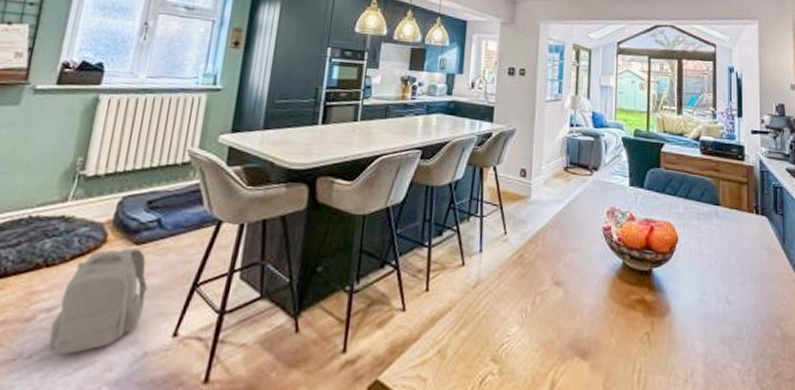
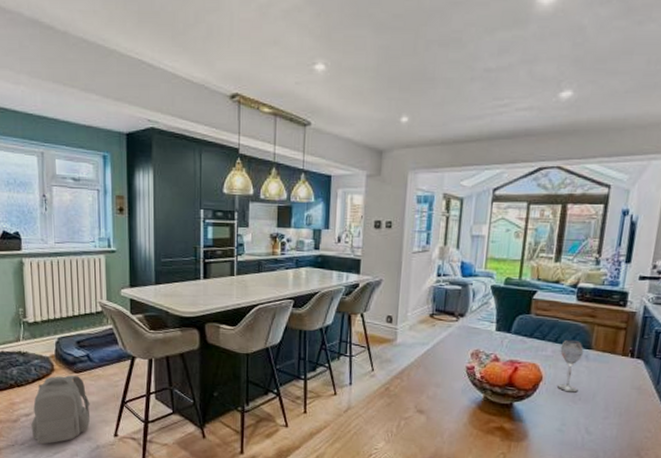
wineglass: none [691,195,713,255] -> present [558,339,584,393]

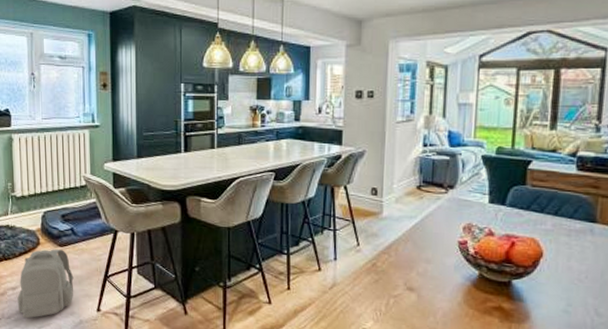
wineglass: present [558,339,584,393] -> none [561,212,588,270]

